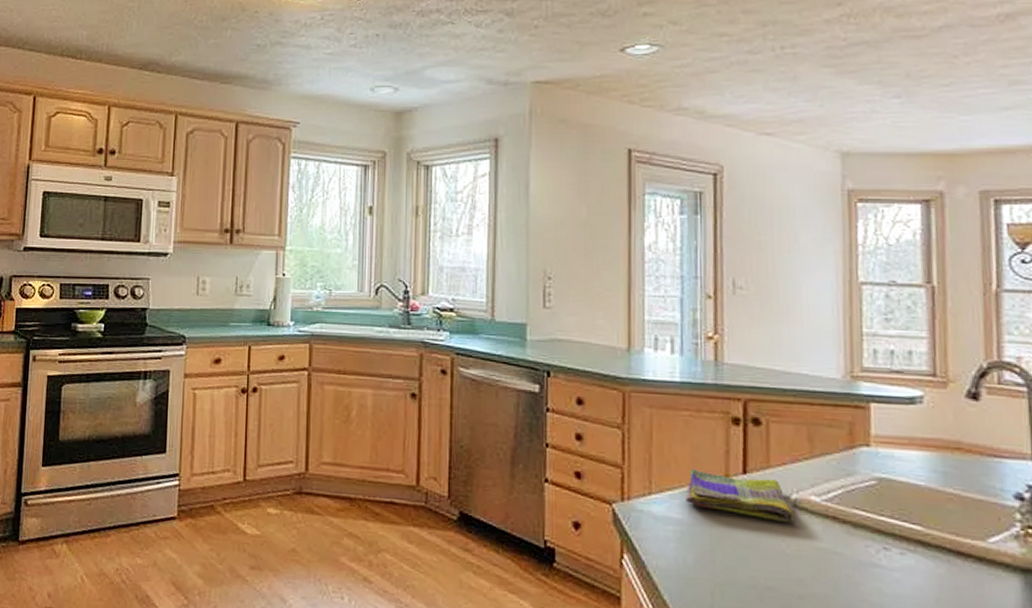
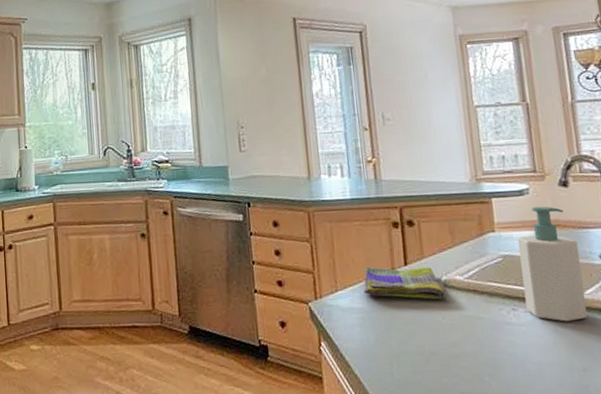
soap bottle: none [900,420,989,575] -> present [517,206,588,322]

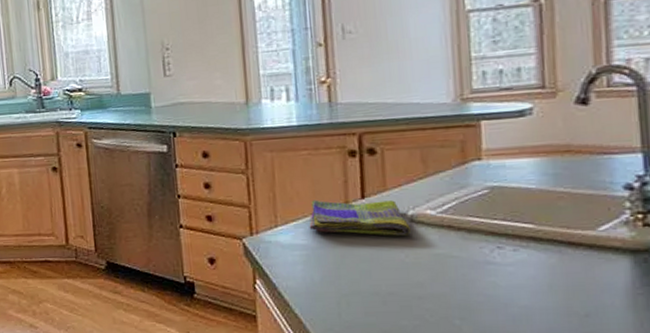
soap bottle: present [517,206,588,322] -> none [511,128,599,262]

